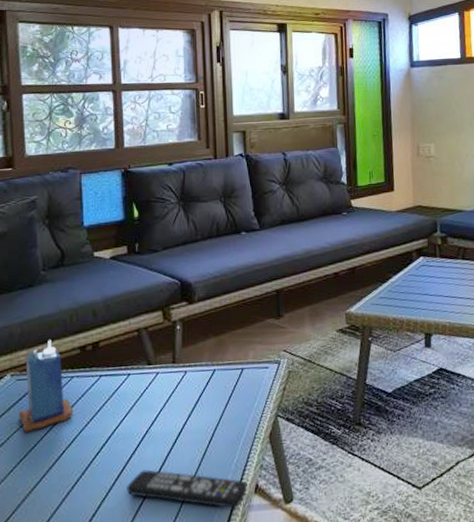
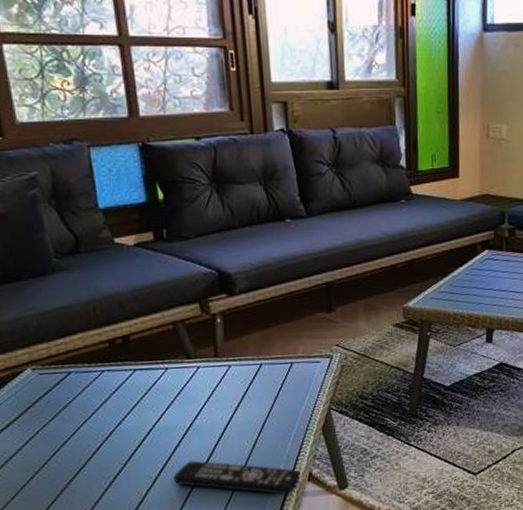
candle: present [18,339,74,432] -> none [45,331,108,426]

